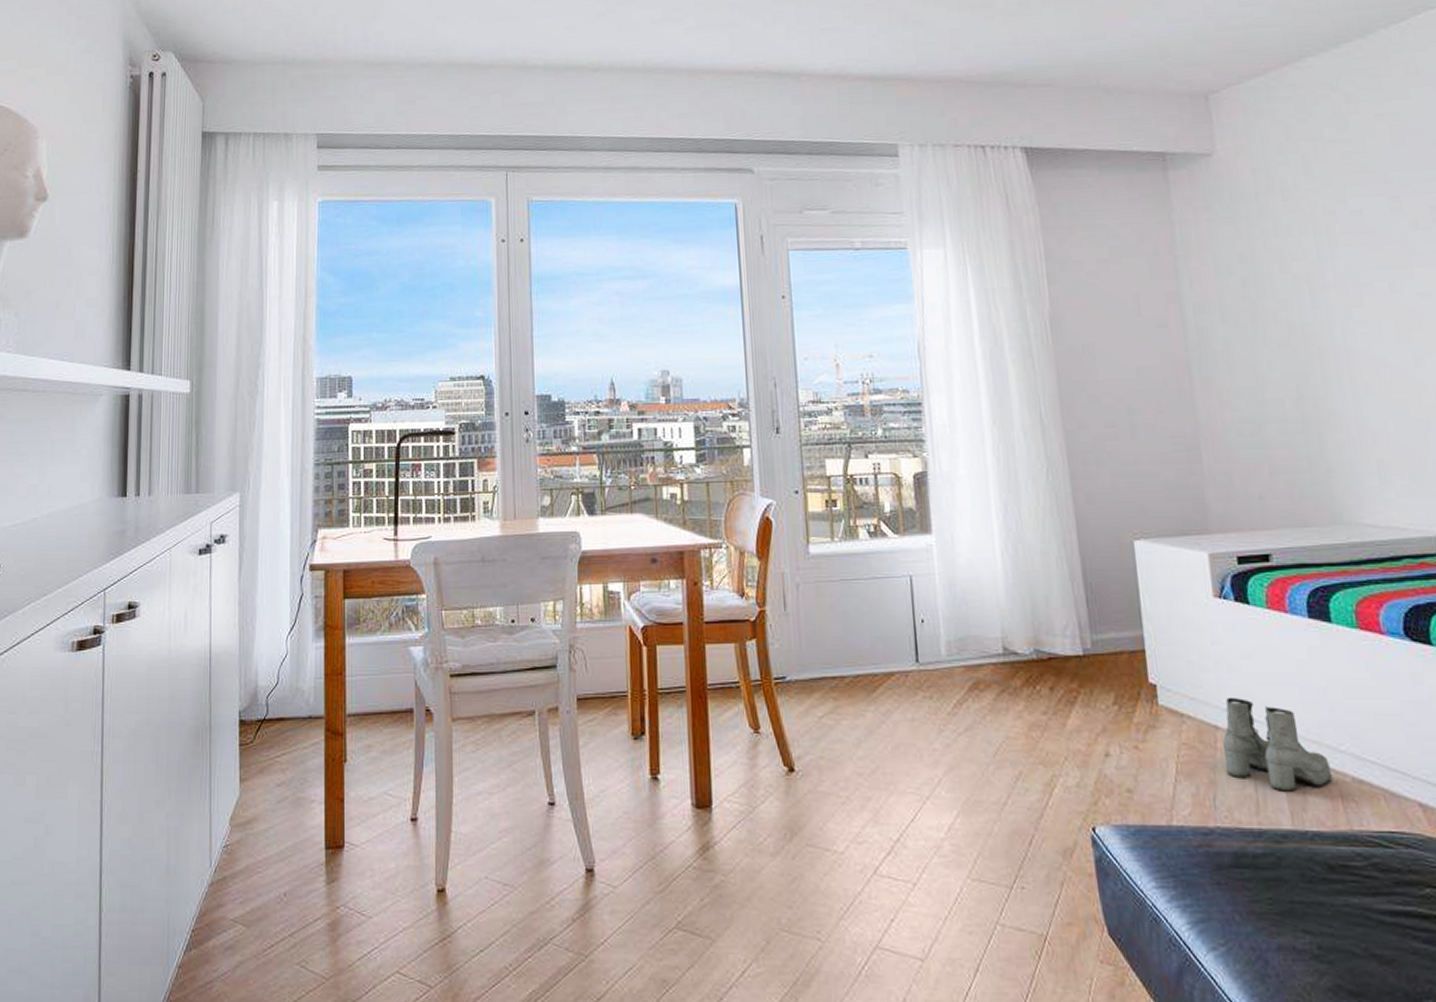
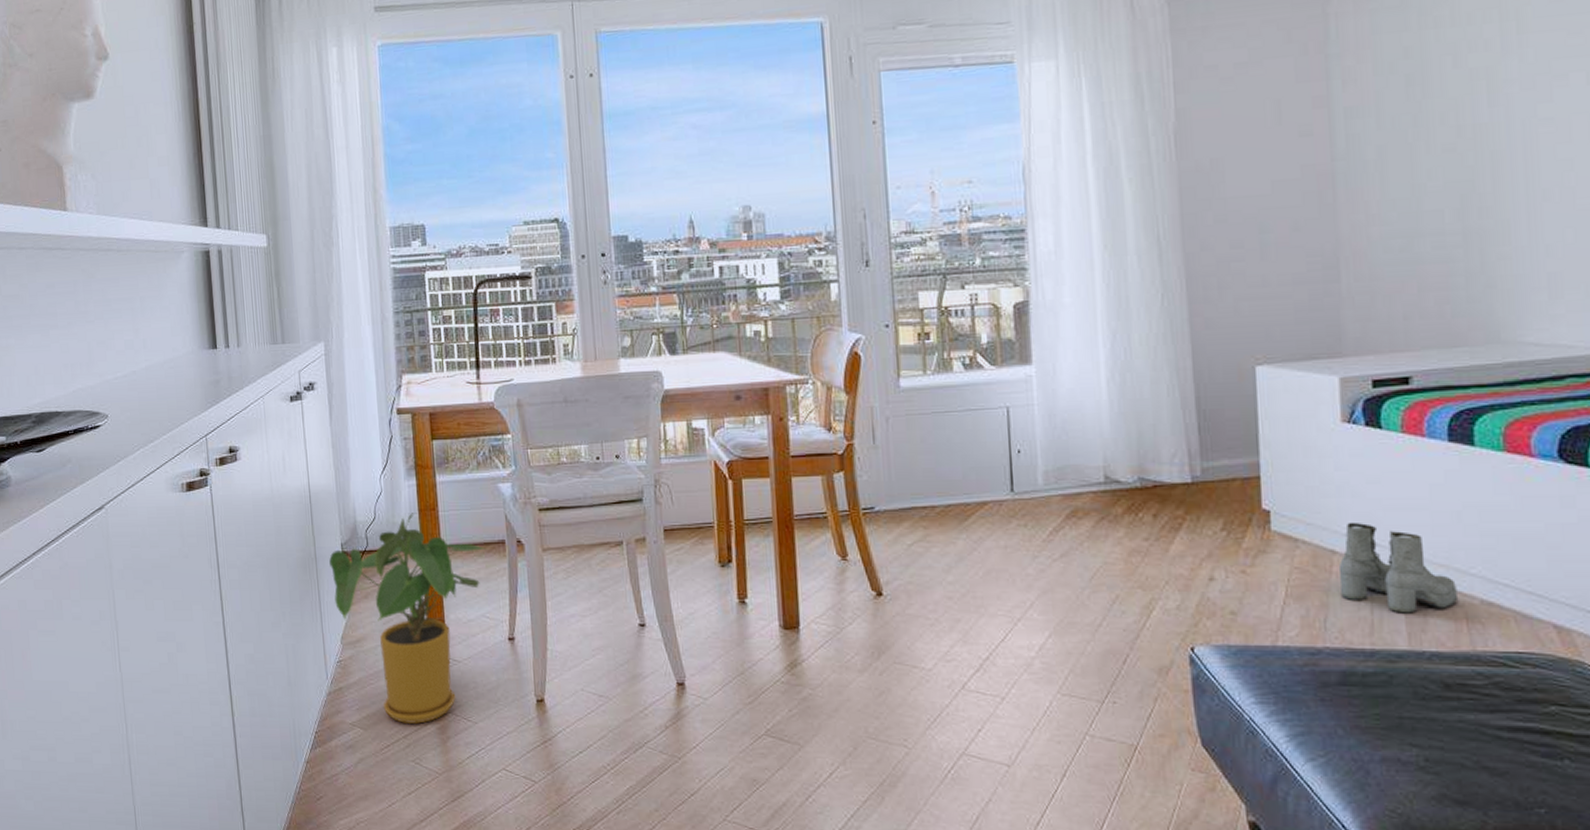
house plant: none [225,677,395,920] -> present [329,513,488,725]

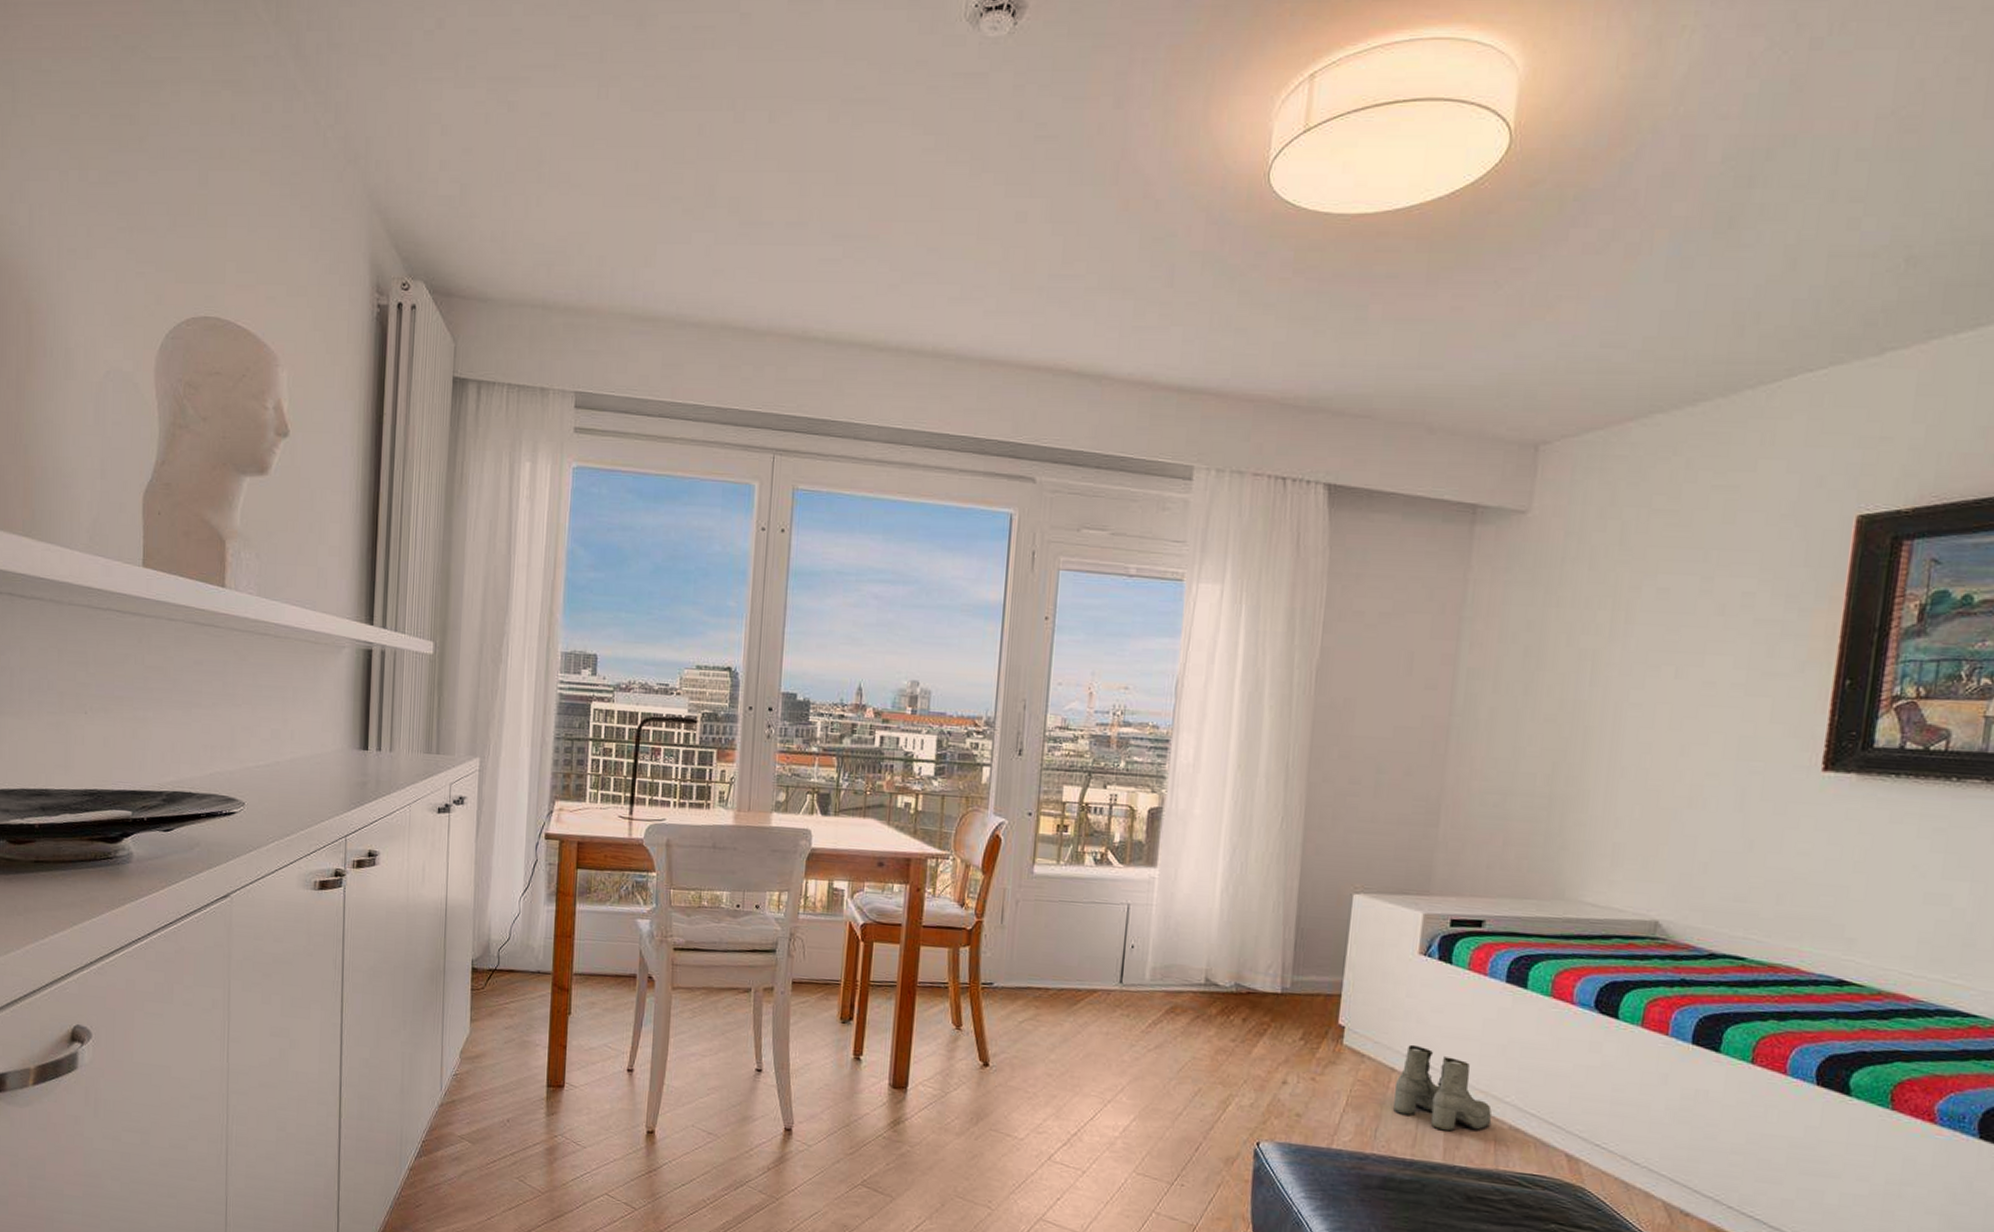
house plant: present [329,513,488,725] -> none [458,937,619,1143]

